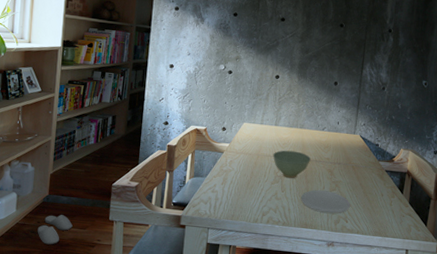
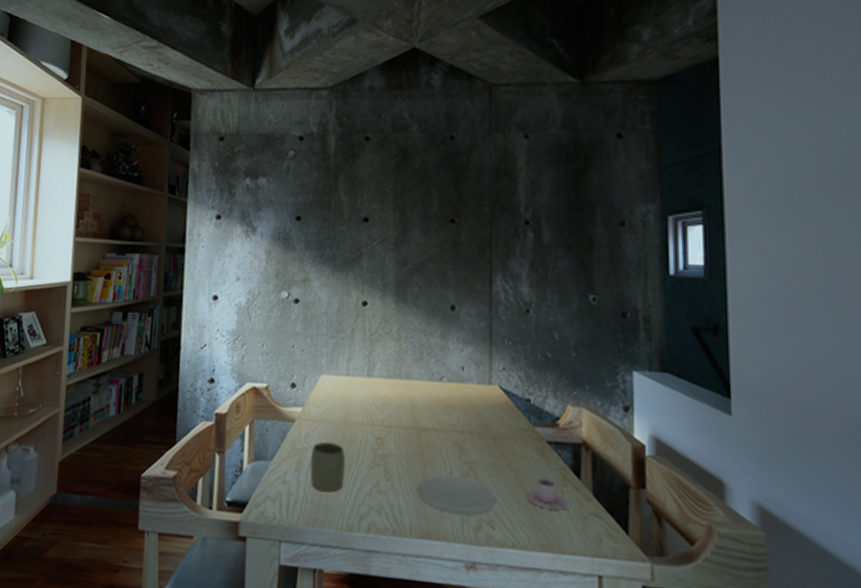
slippers: present [37,215,73,245] -> none [42,522,89,569]
mug: none [231,166,256,198] -> present [310,441,346,493]
bowl: present [272,150,311,178] -> none [367,414,426,458]
teacup: none [368,192,396,212] -> present [526,477,573,510]

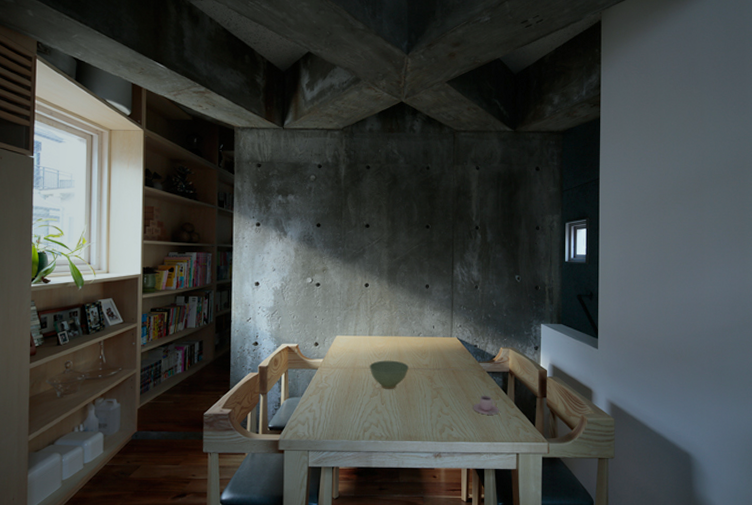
mug: present [310,441,346,493] -> none [329,381,354,415]
bowl: none [367,414,426,458] -> present [369,360,409,389]
plate: present [417,476,496,516] -> none [403,399,454,423]

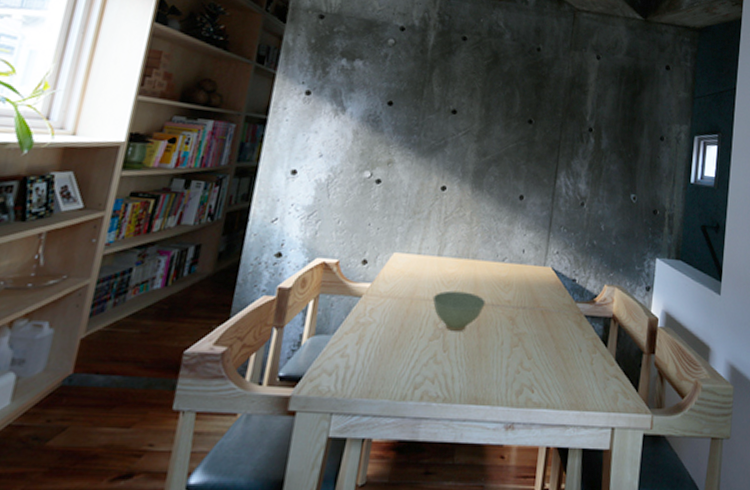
teacup: present [473,395,502,415] -> none [562,346,599,374]

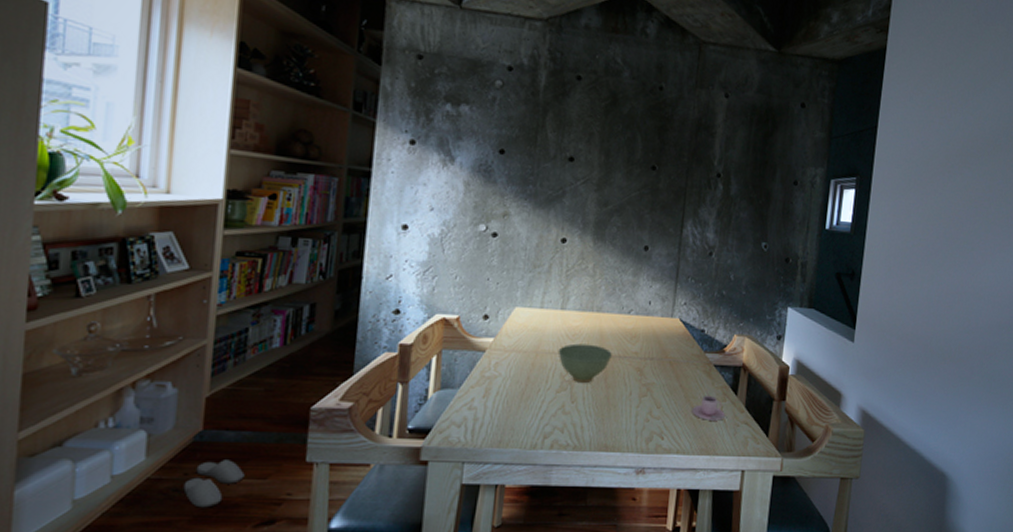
slippers: none [43,406,109,459] -> present [183,460,245,508]
teacup: none [562,346,599,374] -> present [692,395,729,421]

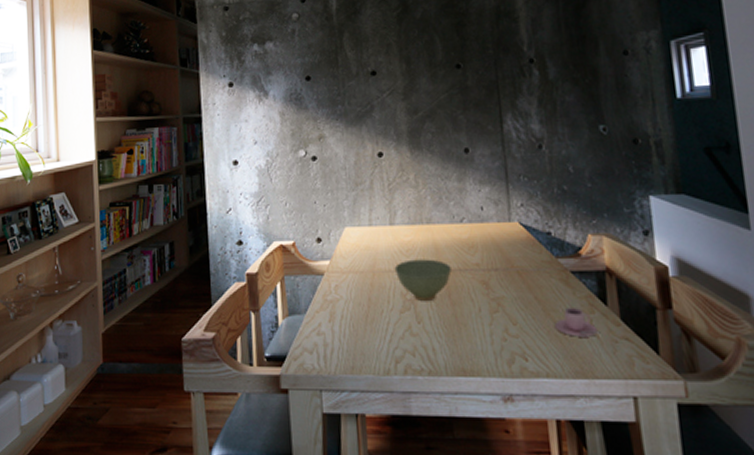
slippers: present [183,460,245,508] -> none [94,390,138,435]

